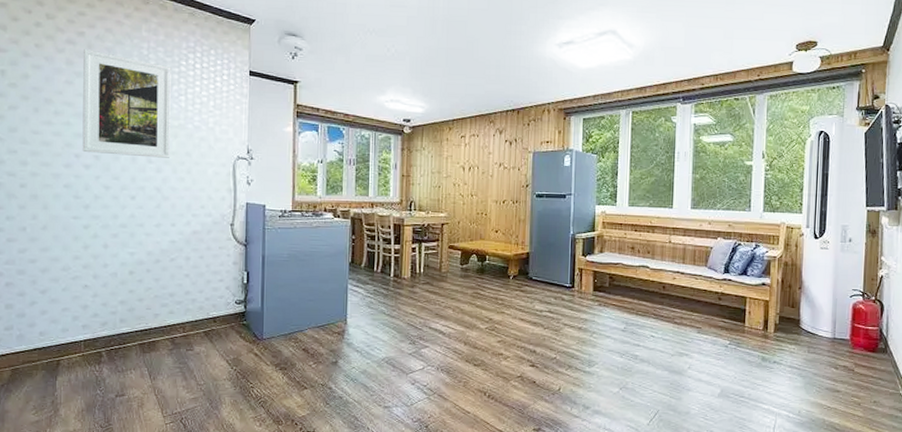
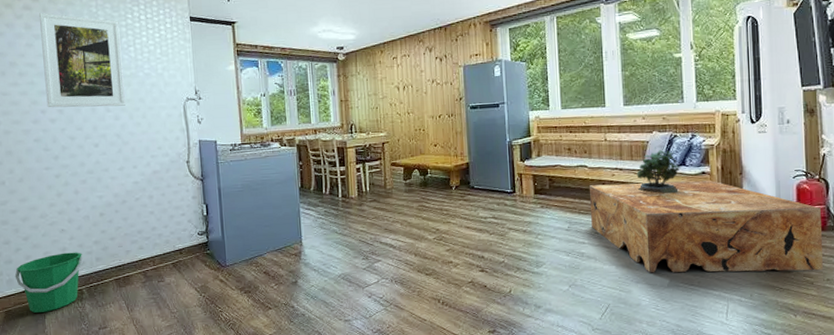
bucket: none [26,310,105,374] -> present [14,252,83,313]
coffee table: none [648,287,874,392] -> present [589,180,824,272]
potted plant: none [697,253,742,303] -> present [636,147,681,194]

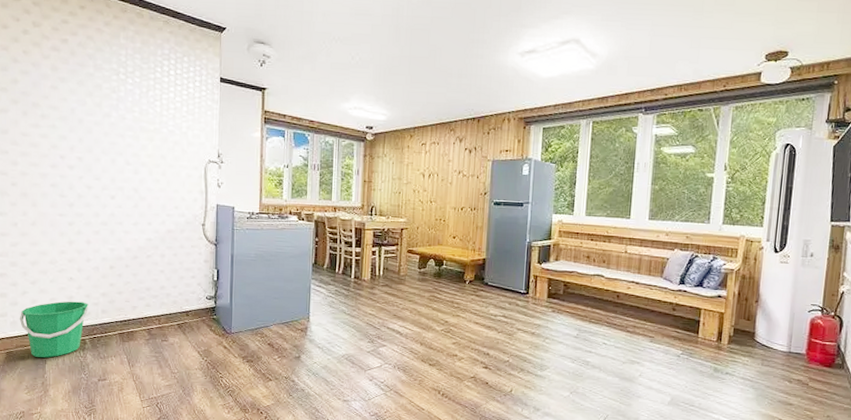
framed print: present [39,13,125,108] -> none [67,56,147,161]
coffee table: present [589,180,824,272] -> none [600,295,831,406]
potted plant: present [636,147,681,194] -> none [652,265,698,314]

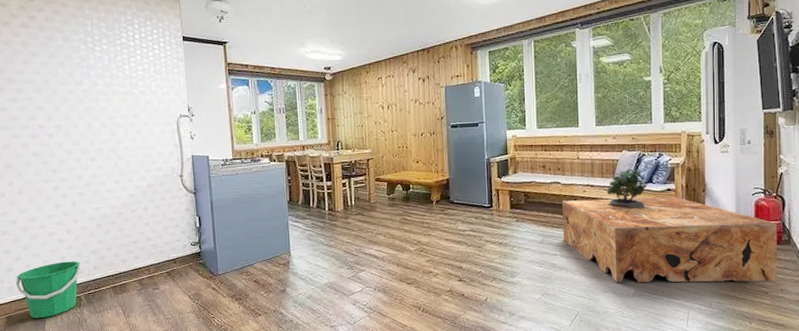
coffee table: none [600,295,831,406] -> present [561,196,778,283]
potted plant: none [652,265,698,314] -> present [606,165,648,209]

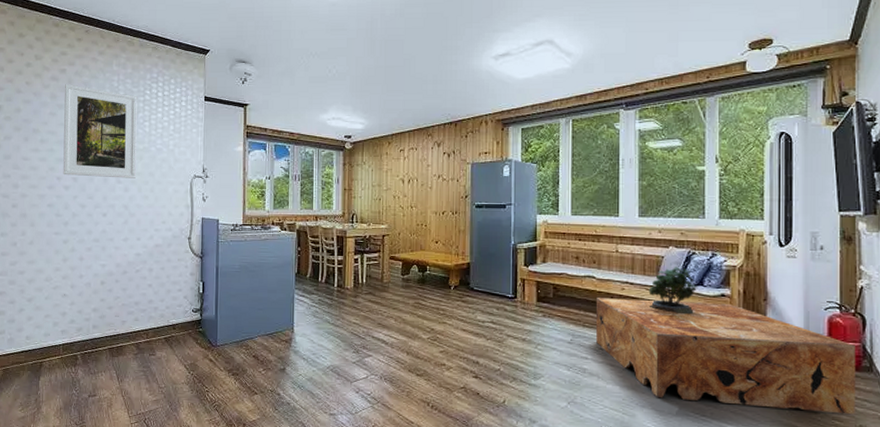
bucket: present [15,261,81,318] -> none [16,317,80,374]
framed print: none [36,31,121,123] -> present [63,84,137,178]

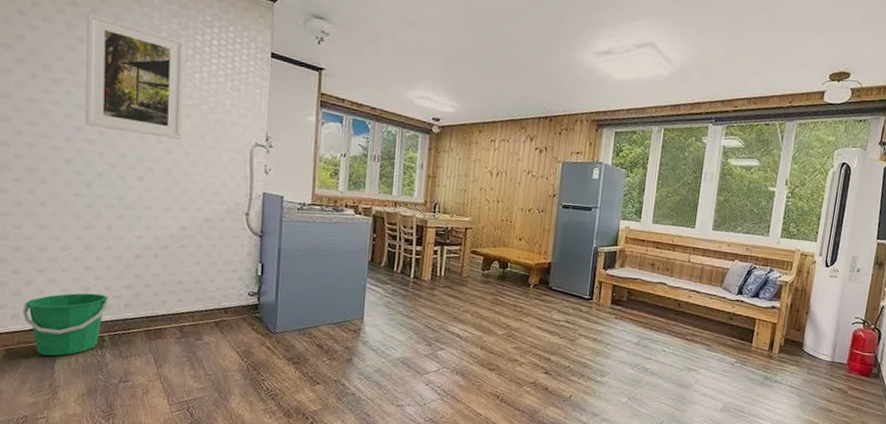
bucket: none [16,317,80,374] -> present [22,293,108,356]
coffee table: present [595,298,856,415] -> none [660,303,870,413]
potted plant: present [648,263,698,315] -> none [711,275,754,323]

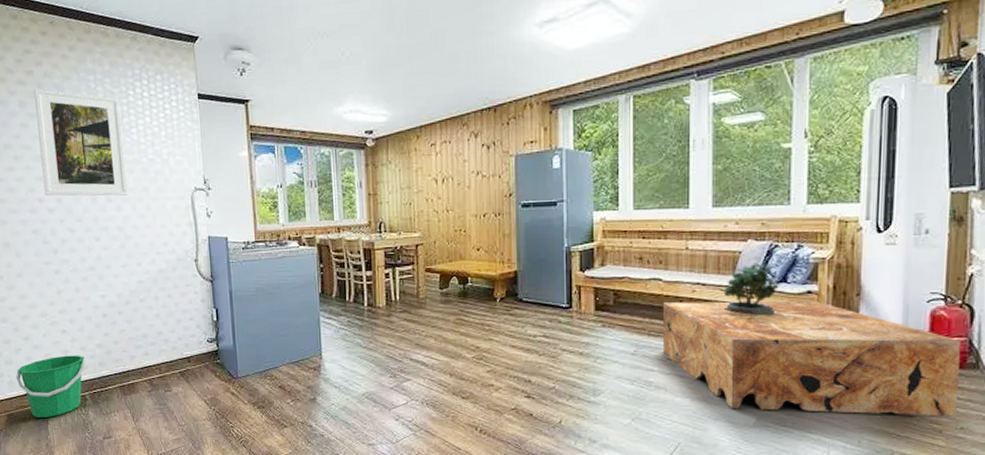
coffee table: none [660,303,870,413] -> present [662,301,960,417]
potted plant: none [711,275,754,323] -> present [723,258,781,316]

